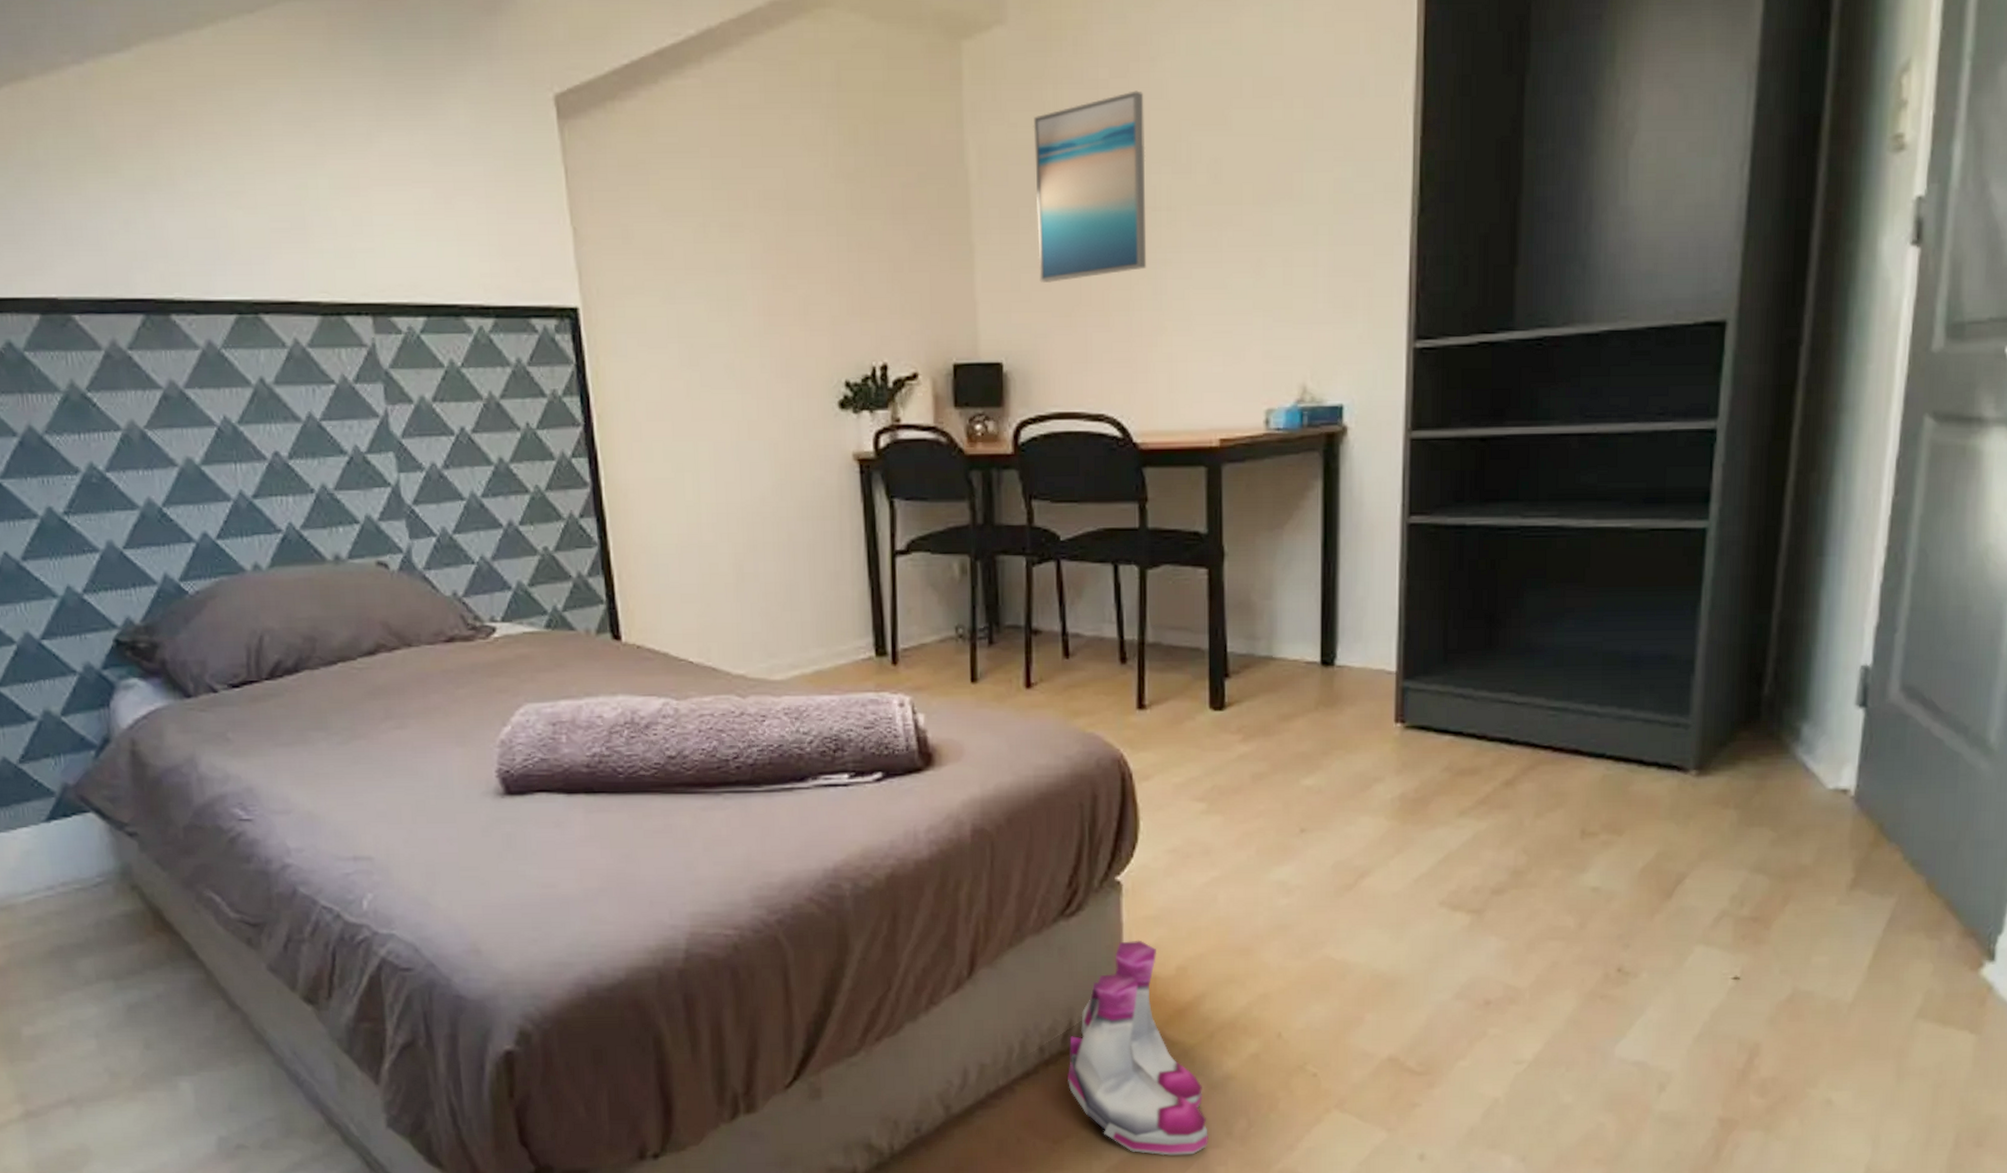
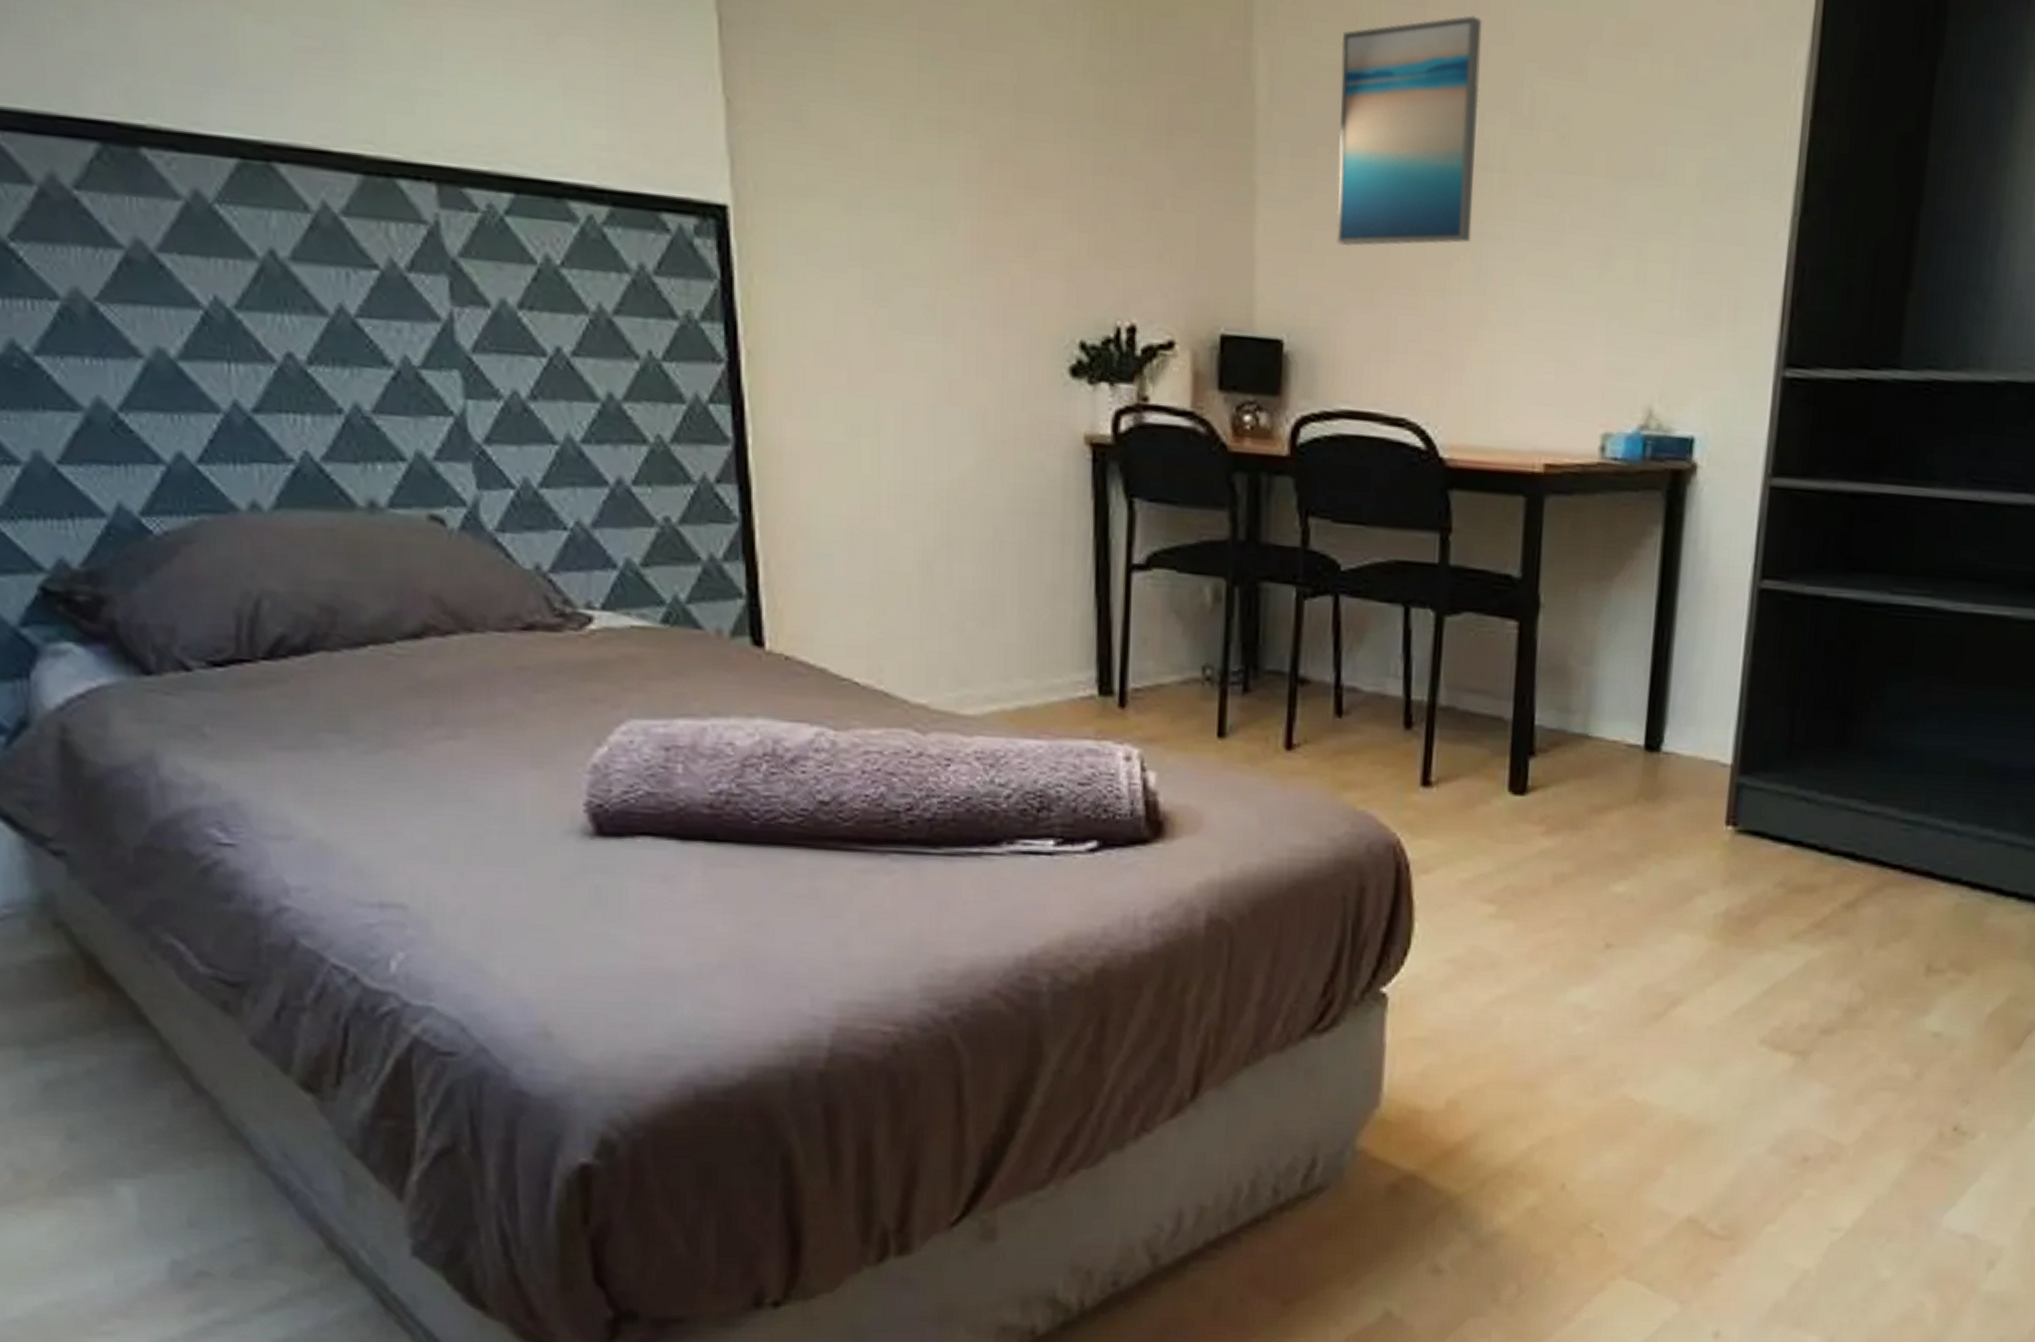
boots: present [1068,940,1208,1156] -> none [1306,1065,1471,1324]

